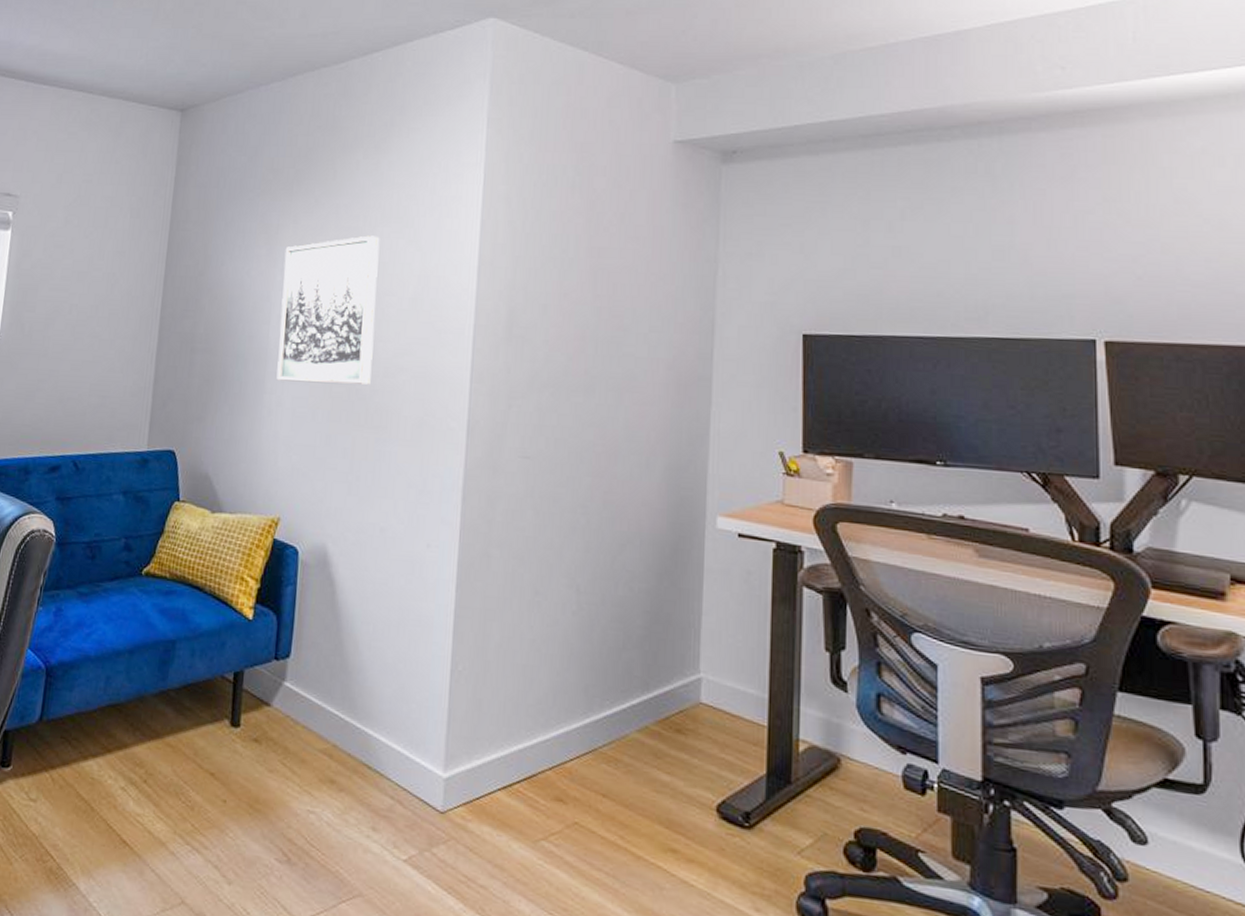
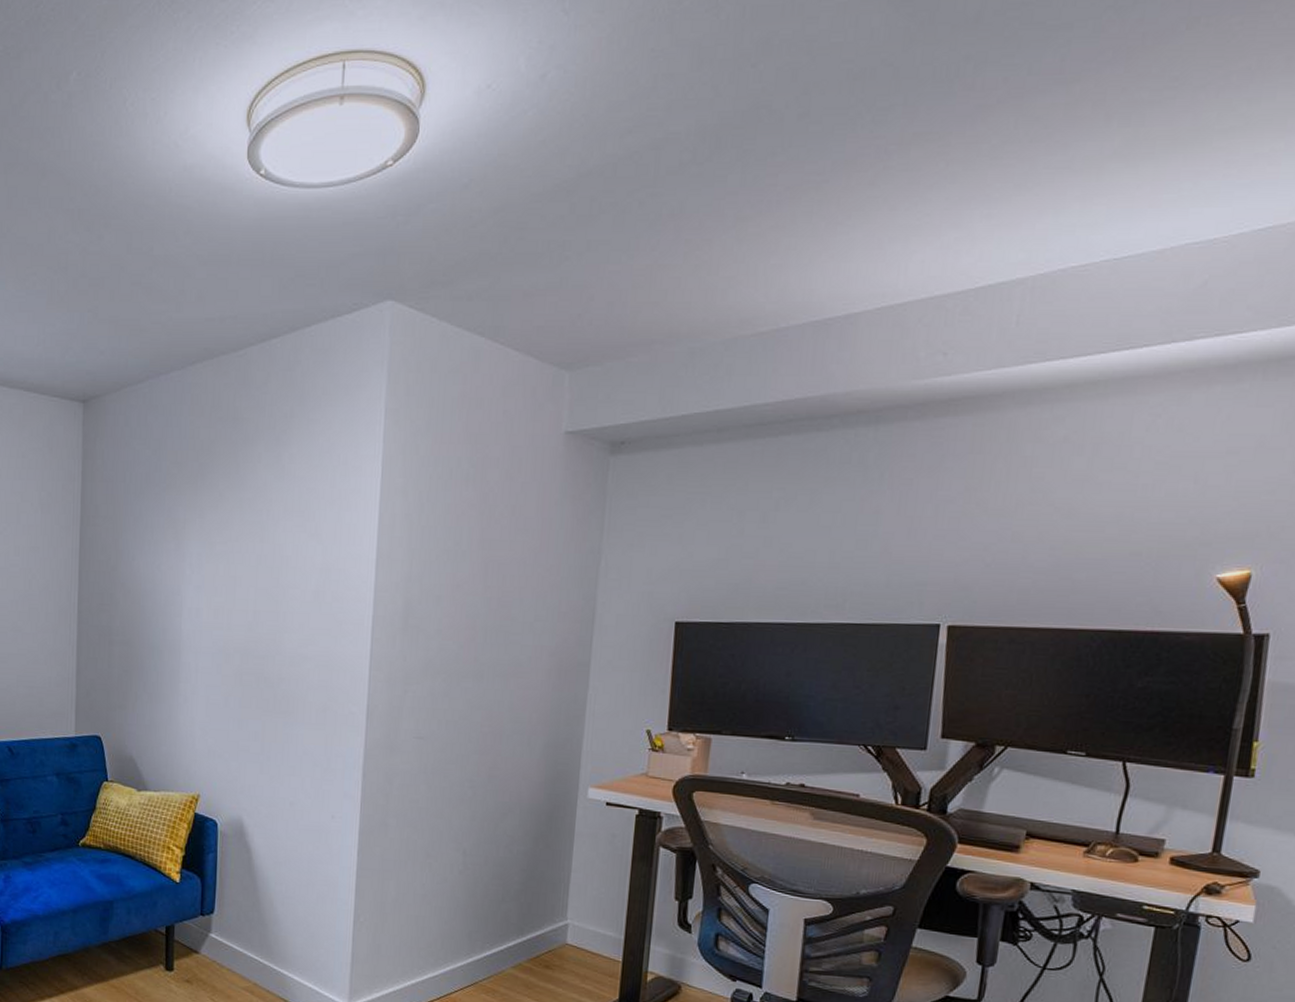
wall art: present [276,235,380,385] -> none [190,529,283,673]

